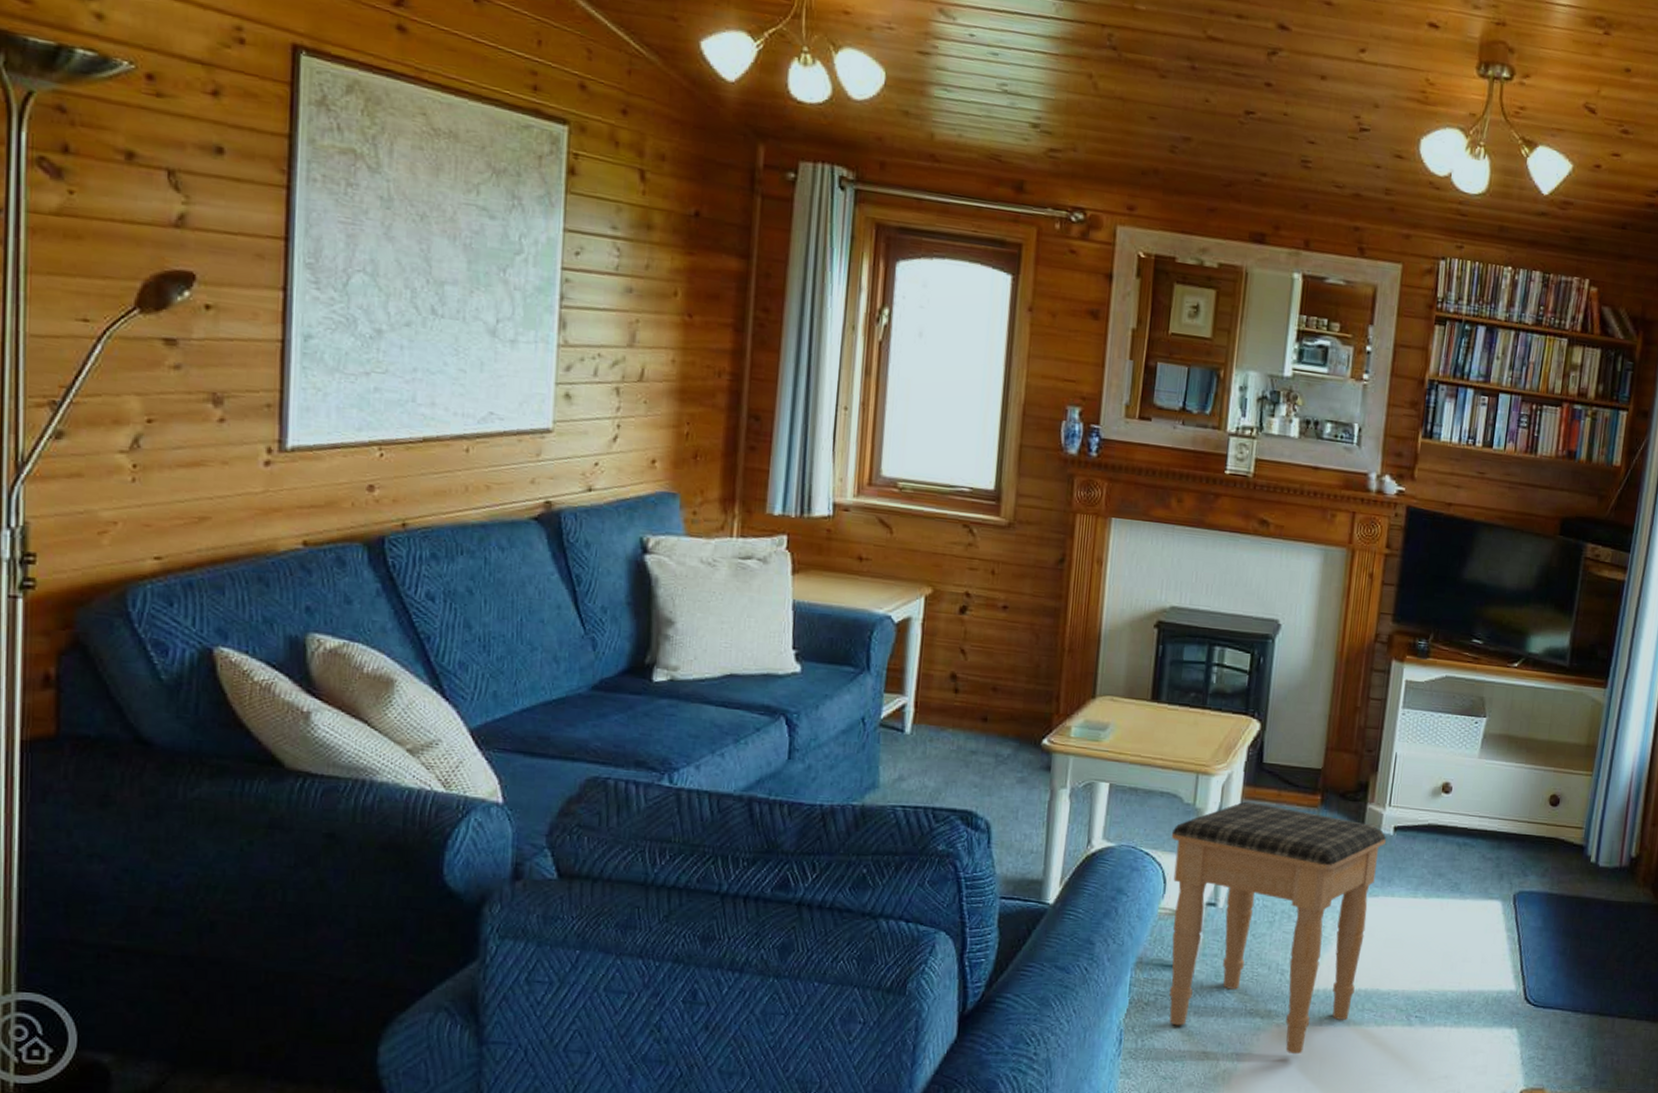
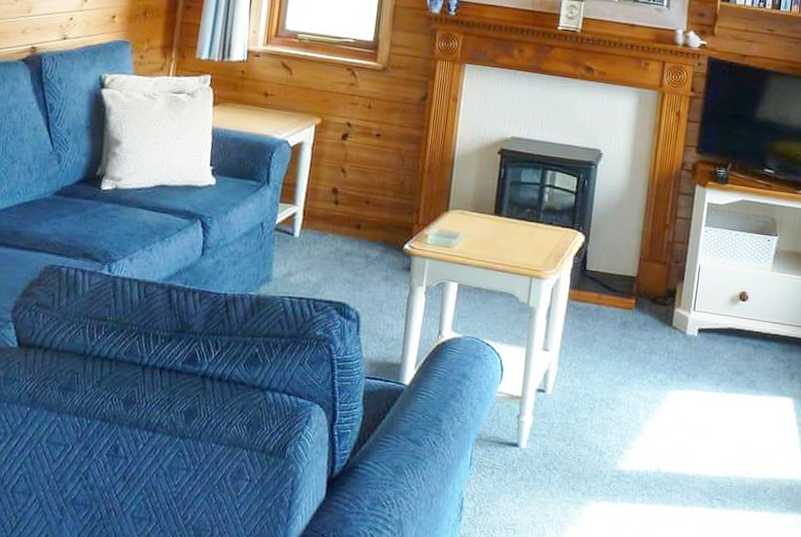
footstool: present [1169,801,1386,1055] -> none [503,302,691,529]

